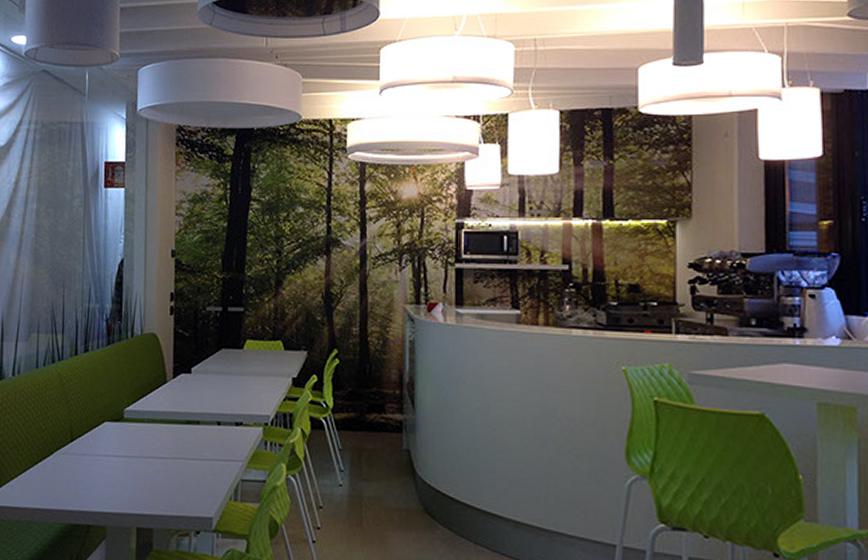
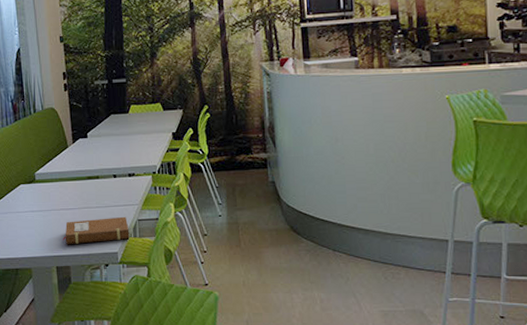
notebook: none [148,473,230,503] -> present [63,216,130,245]

